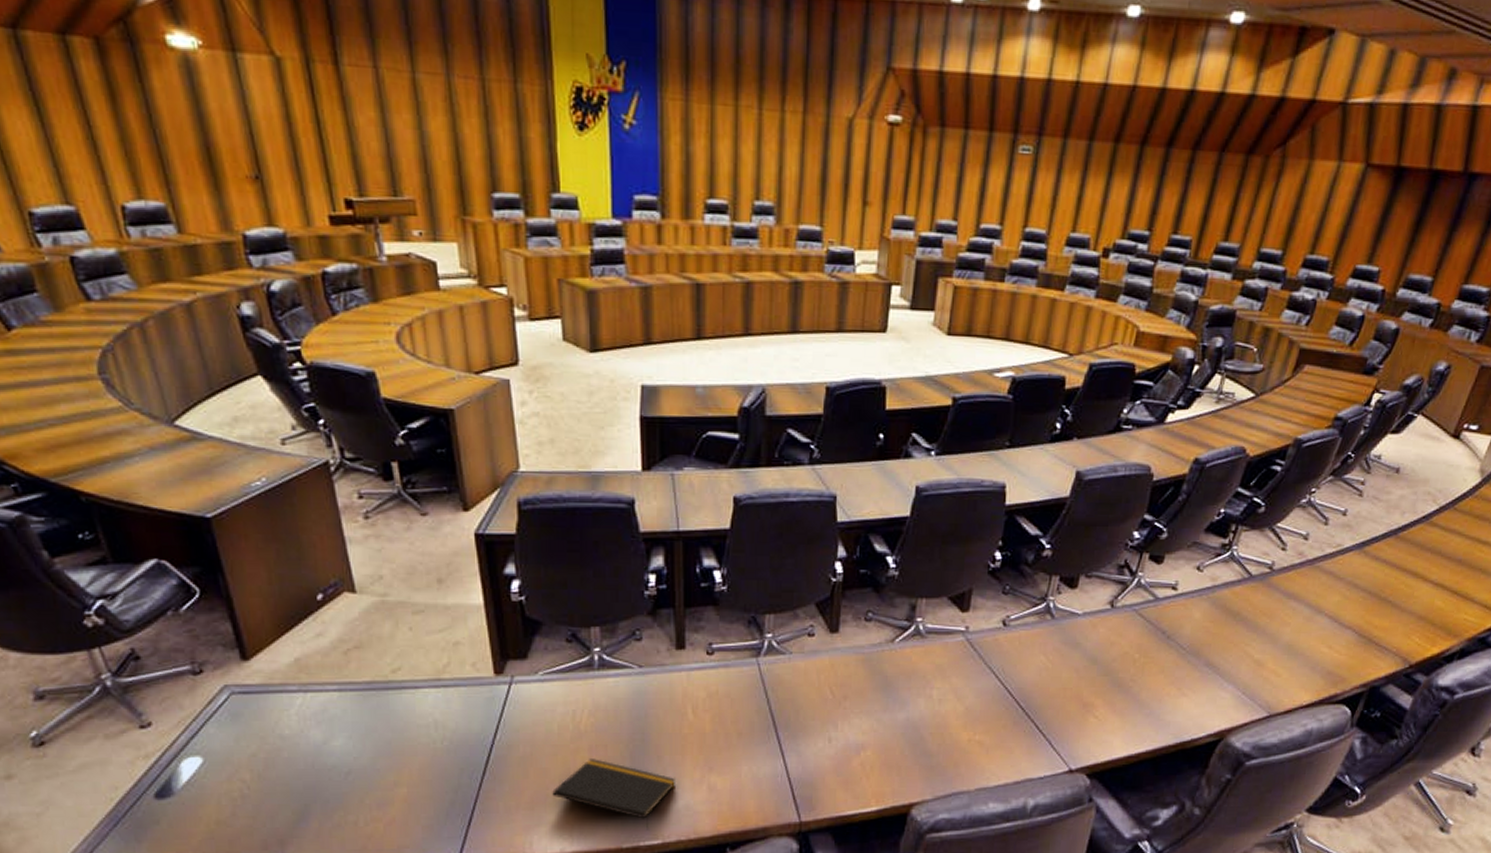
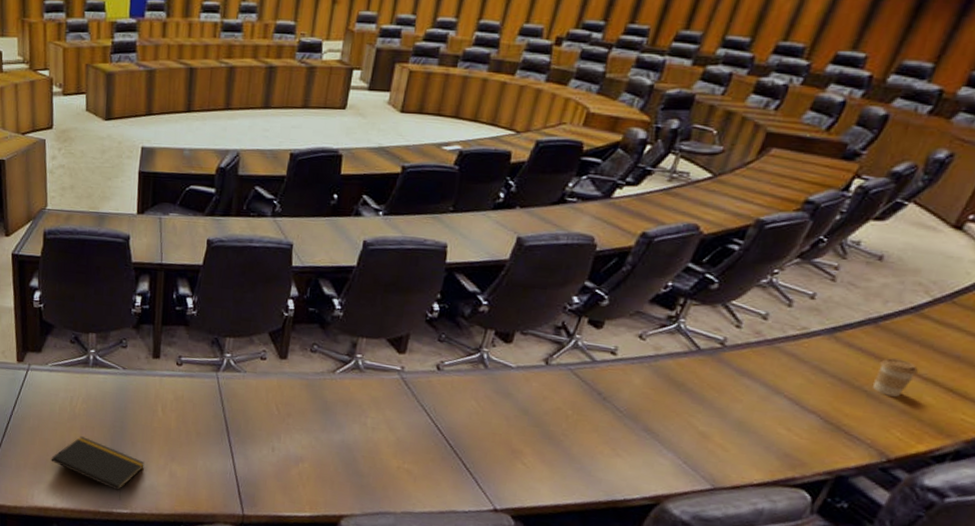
coffee cup: none [1396,567,1430,604] -> present [873,358,918,397]

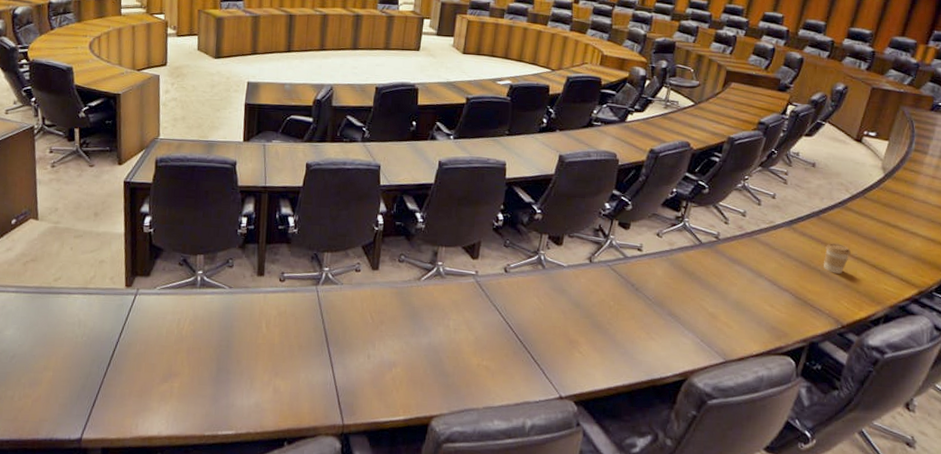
notepad: present [51,436,144,500] -> none [157,359,249,422]

